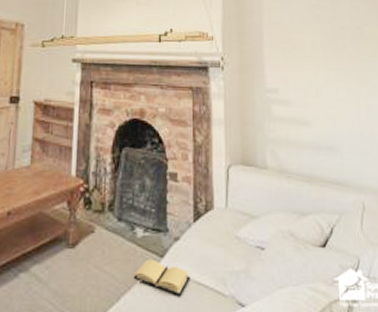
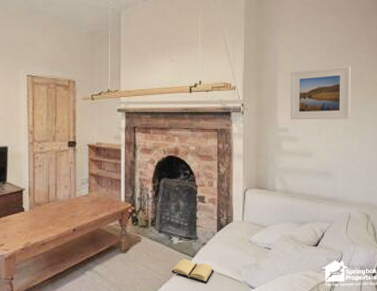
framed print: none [278,16,353,80] -> present [290,66,351,120]

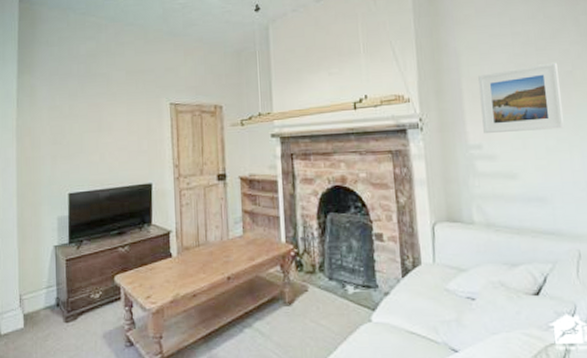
book: present [171,259,214,284] -> none [348,313,403,345]

